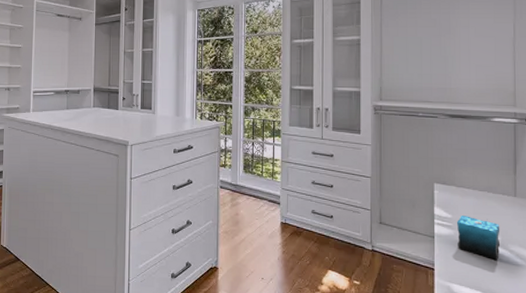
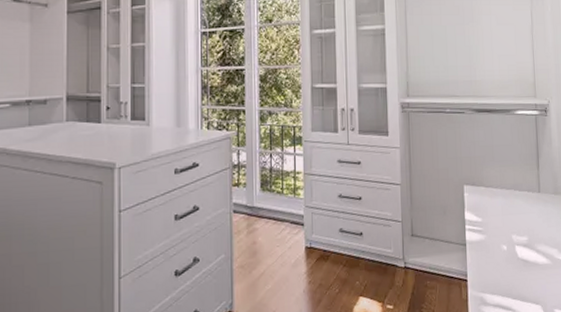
candle: present [456,216,500,261] -> none [486,218,528,263]

